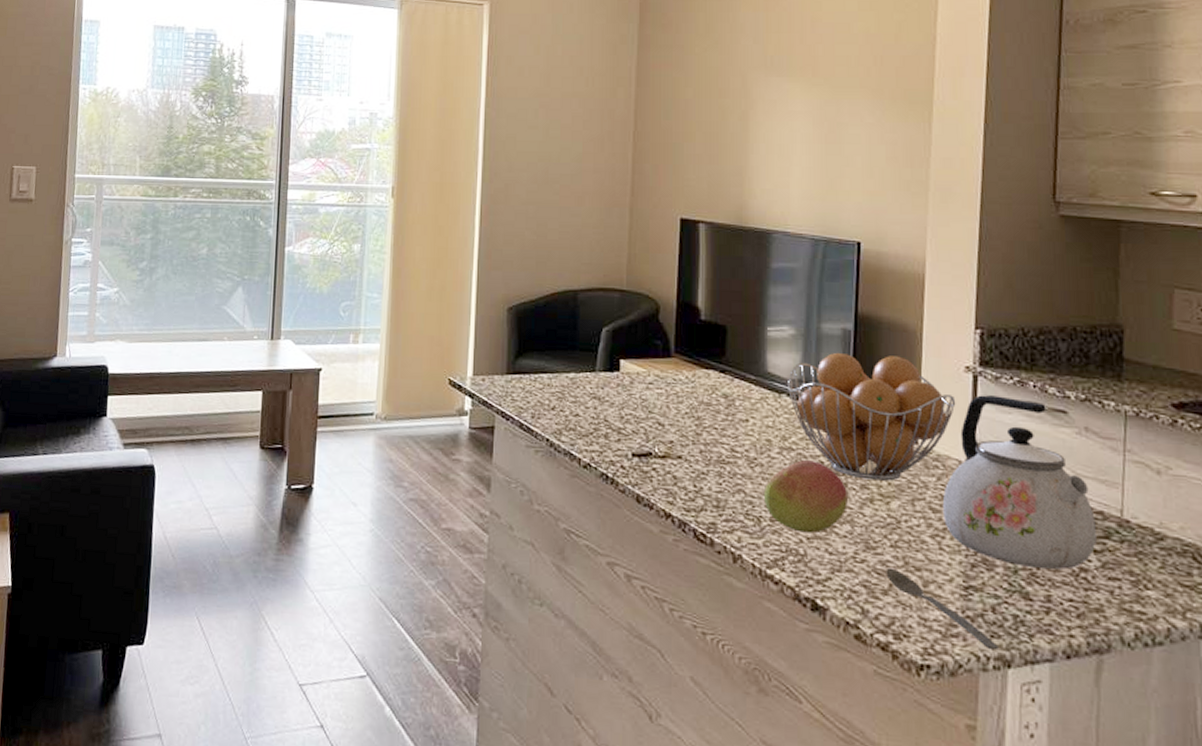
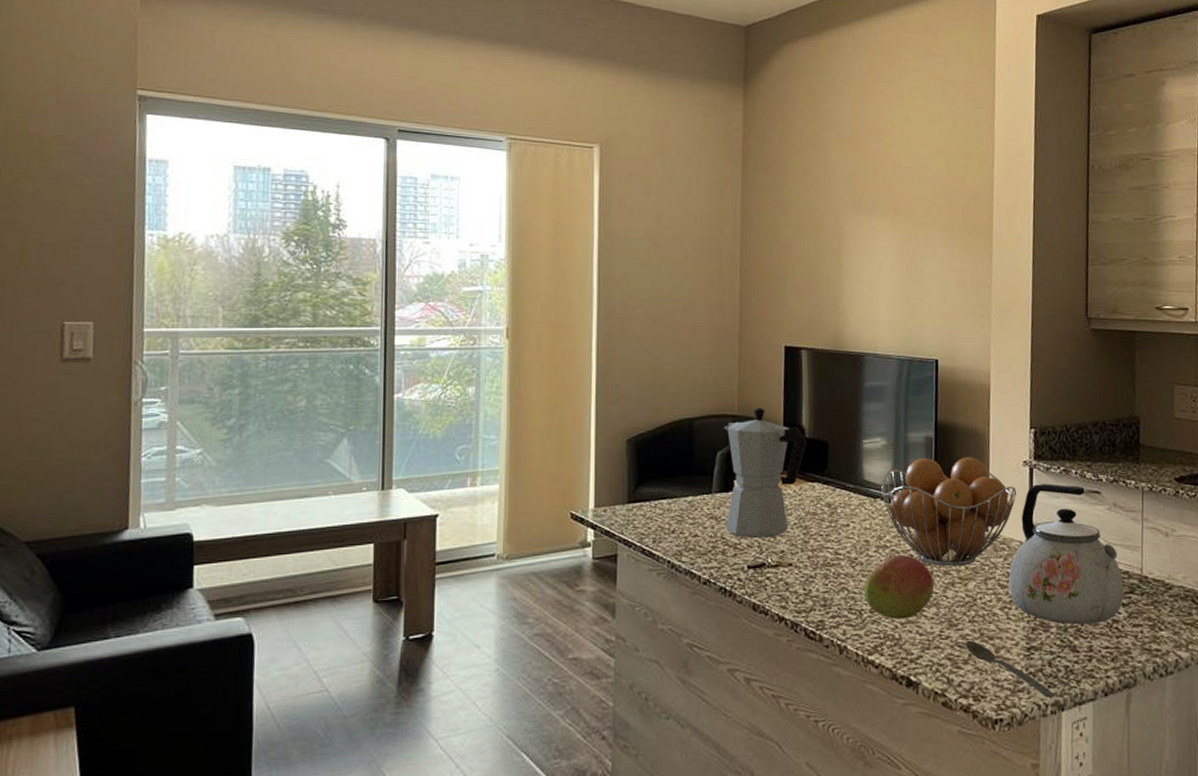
moka pot: none [609,283,703,425] -> present [723,407,808,538]

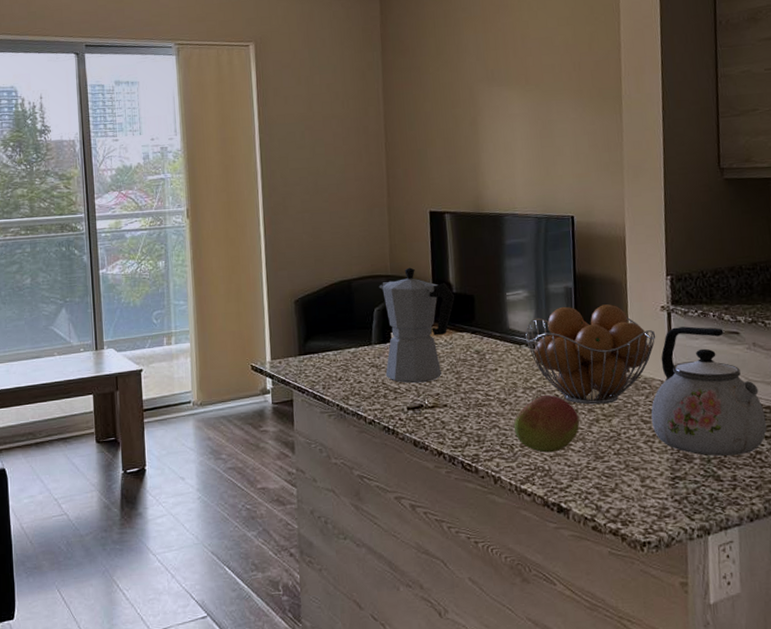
spoon: present [966,640,1054,698] -> none [612,471,700,523]

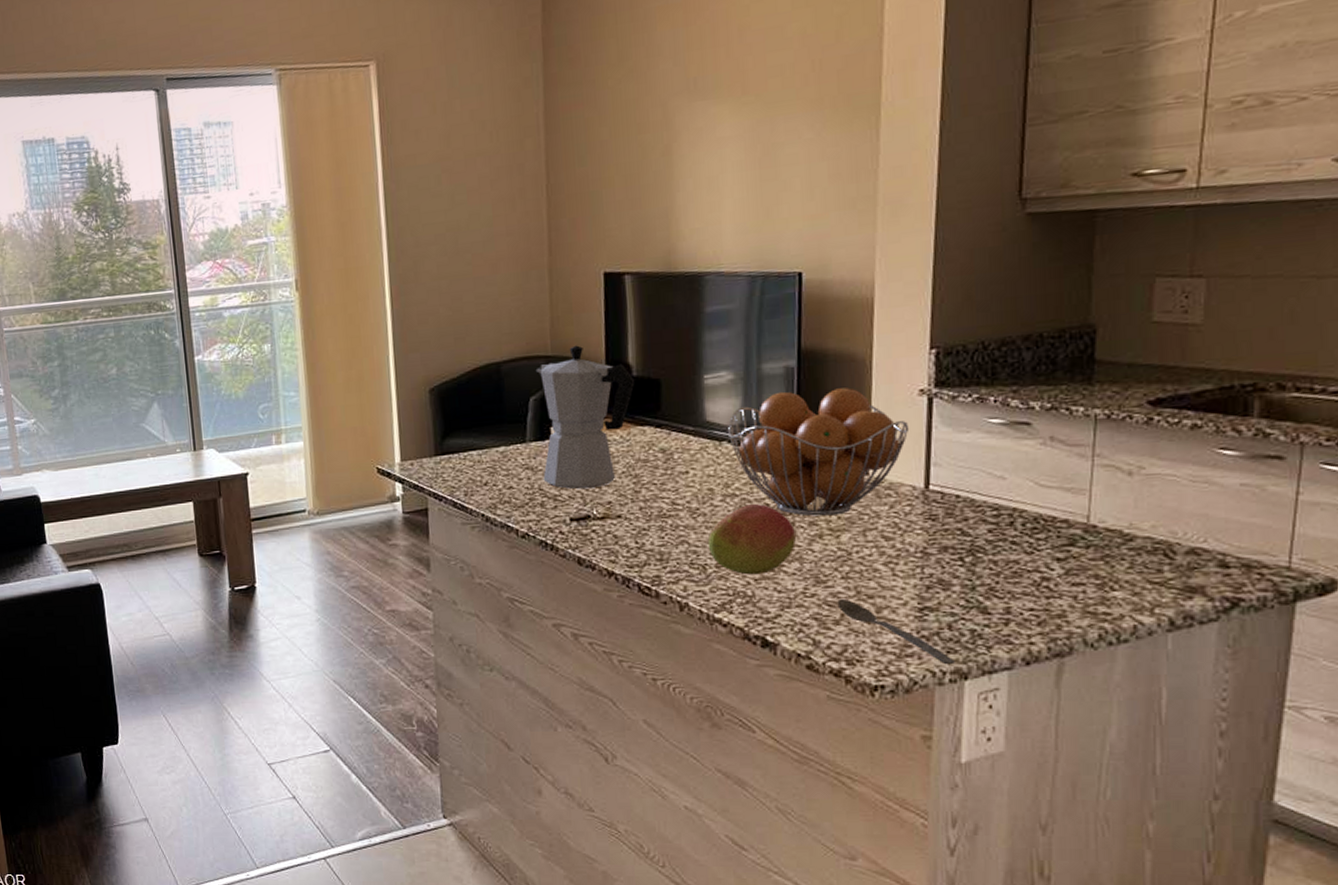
spoon: none [612,471,700,523] -> present [837,598,955,665]
kettle: present [651,326,767,456] -> none [896,415,1060,583]

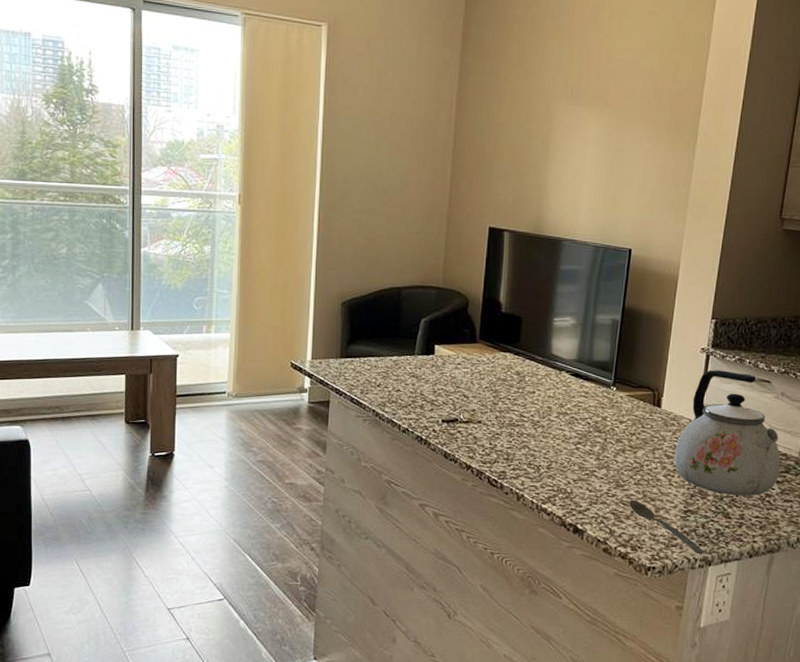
moka pot: present [535,345,635,489] -> none [424,282,503,397]
fruit: present [707,504,796,575] -> none [542,422,606,477]
fruit basket: present [728,387,910,516] -> none [567,338,692,436]
kettle: none [896,415,1060,583] -> present [675,370,781,496]

